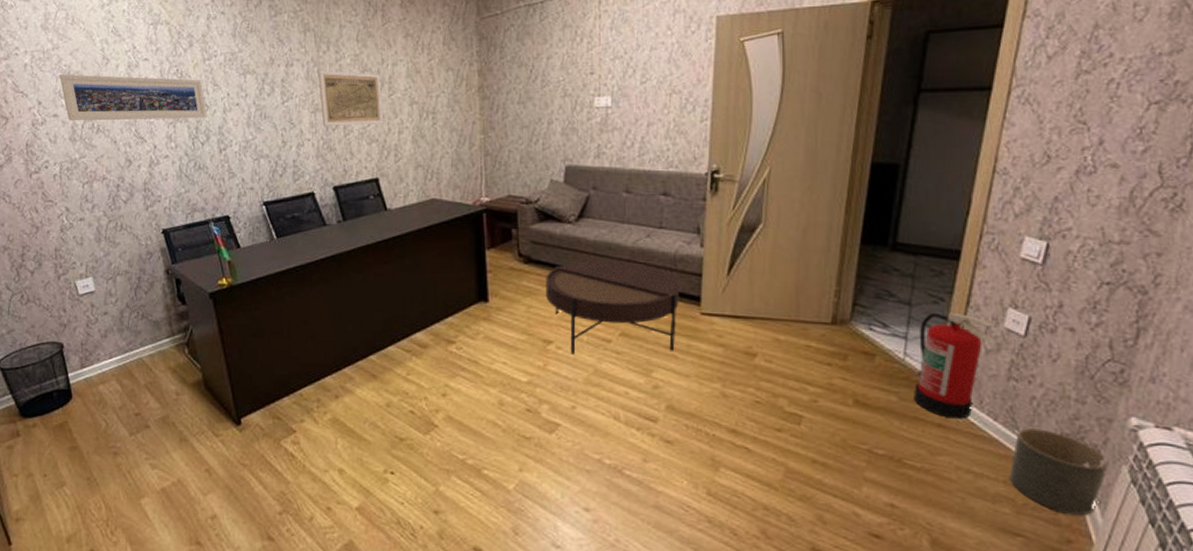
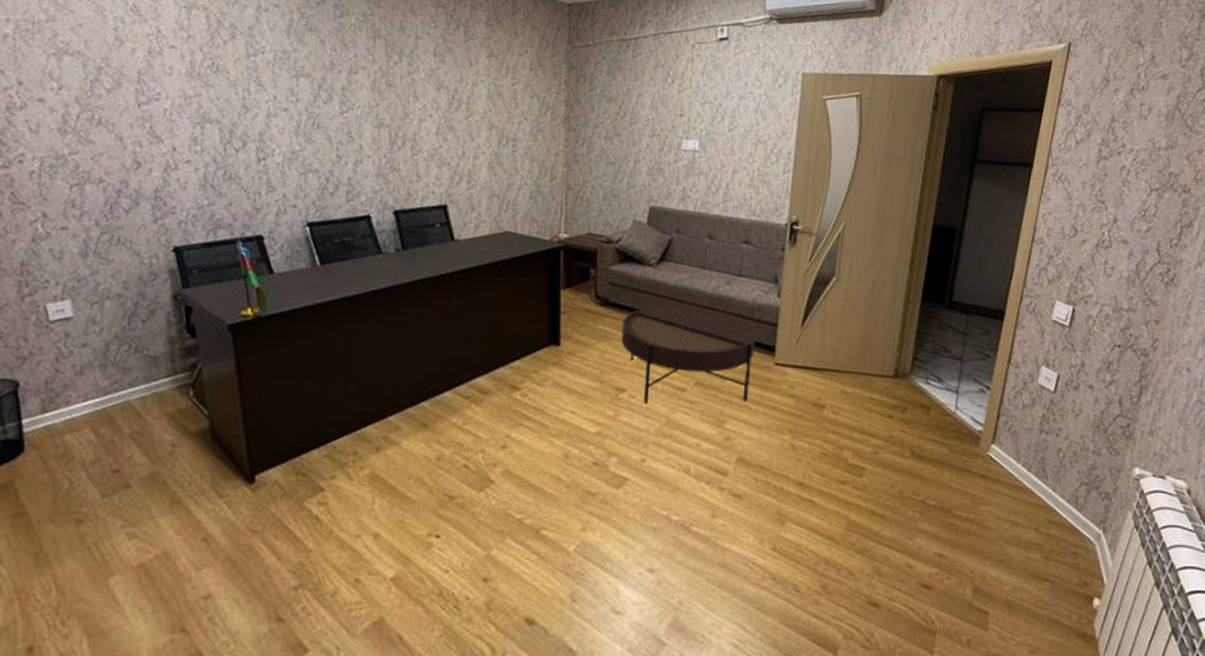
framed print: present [59,74,207,121] -> none [52,52,246,122]
map: present [317,70,384,126] -> none [385,81,458,147]
fire extinguisher: present [914,312,997,419] -> none [963,369,1032,470]
planter: present [1009,428,1109,516] -> none [1039,478,1118,560]

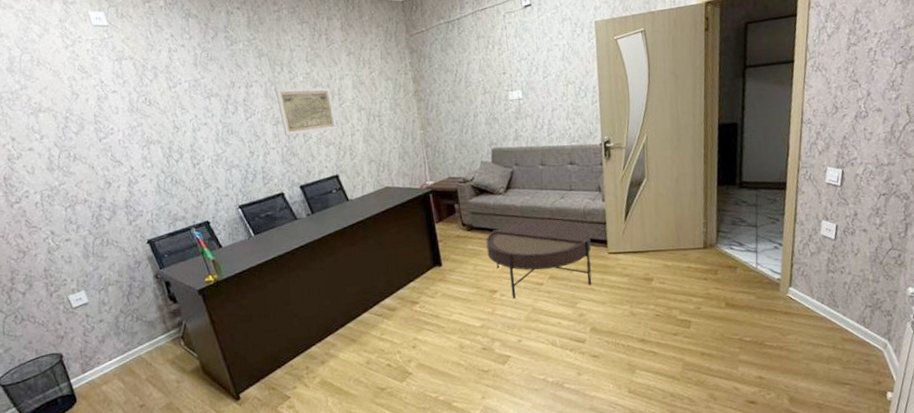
map: none [385,81,458,147] -> present [275,87,338,135]

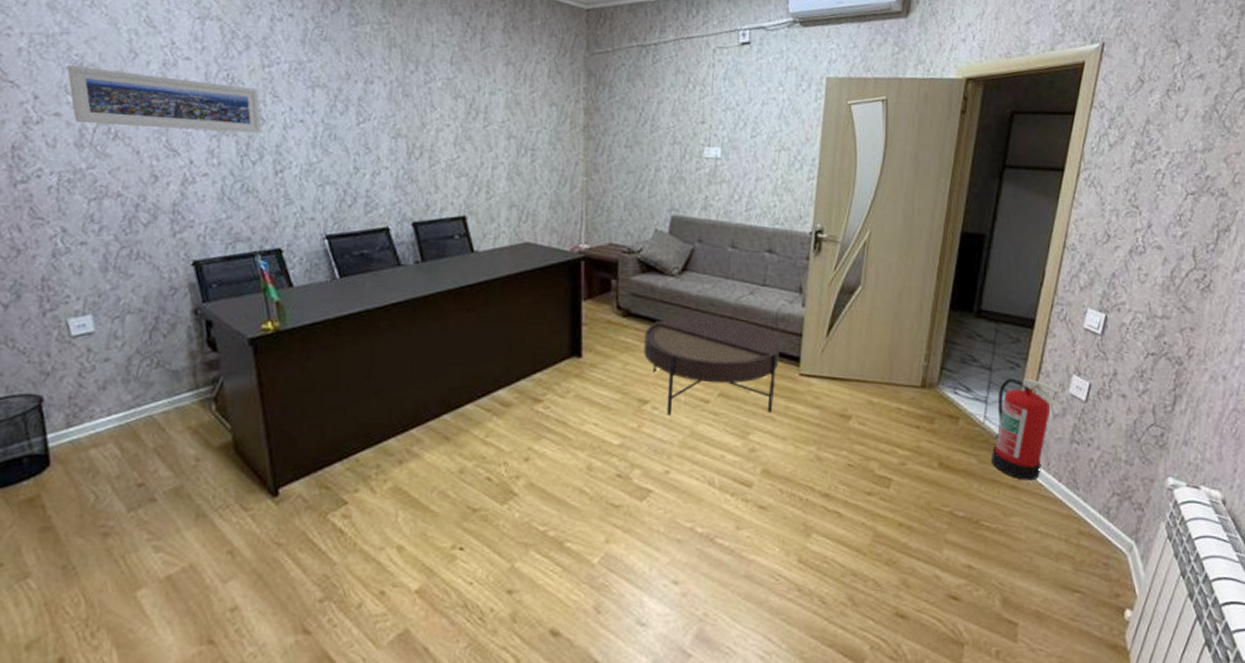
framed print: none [31,105,178,153] -> present [67,66,262,134]
map: present [275,87,338,135] -> none [402,91,476,157]
fire extinguisher: none [765,228,818,307] -> present [992,378,1063,481]

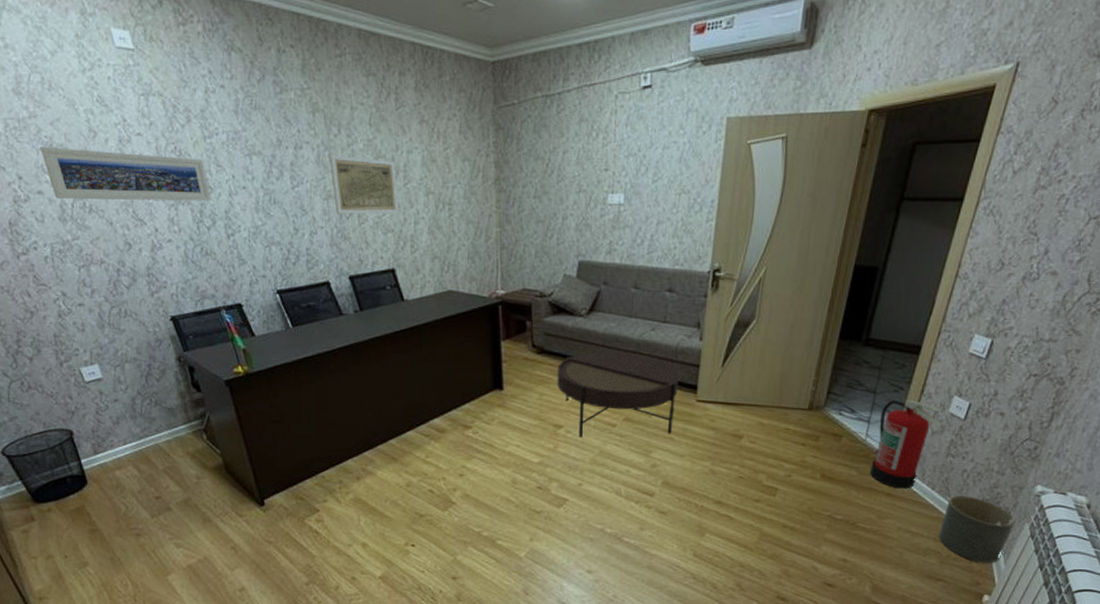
map: none [402,91,476,157] -> present [329,155,399,215]
planter: none [1070,488,1151,571] -> present [938,495,1016,564]

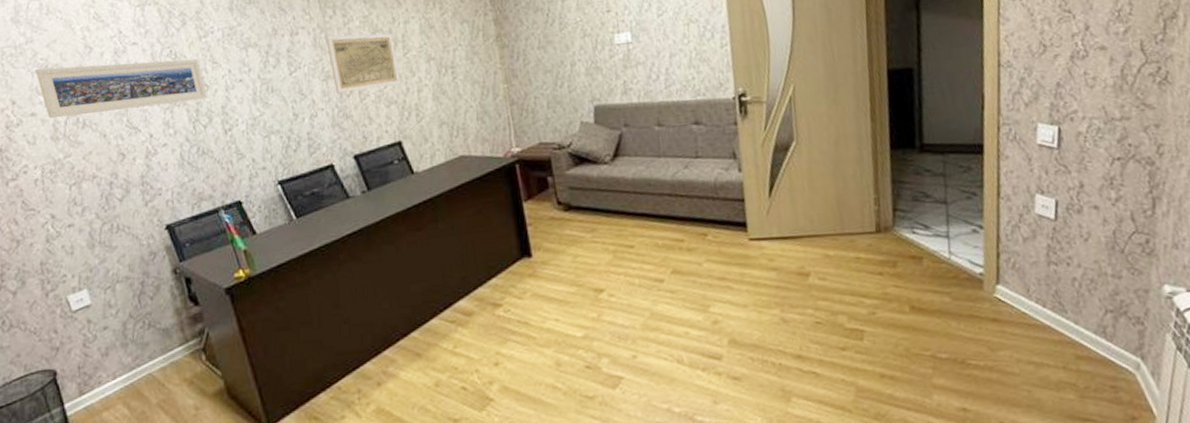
coffee table: present [557,351,679,438] -> none [588,195,729,301]
fire extinguisher: present [870,400,942,489] -> none [959,205,1032,311]
planter: present [938,495,1016,564] -> none [1066,309,1155,392]

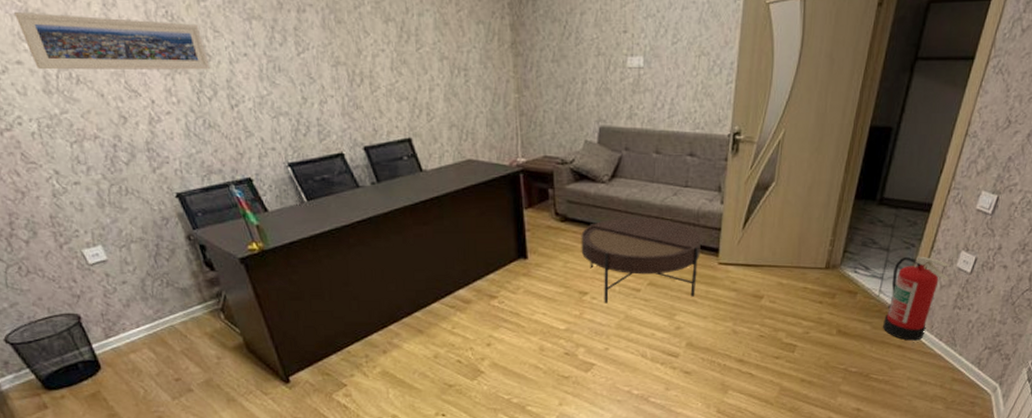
map: present [325,33,401,93] -> none [334,18,413,82]
coffee table: none [588,195,729,301] -> present [581,217,701,303]
fire extinguisher: none [959,205,1032,311] -> present [883,256,950,341]

